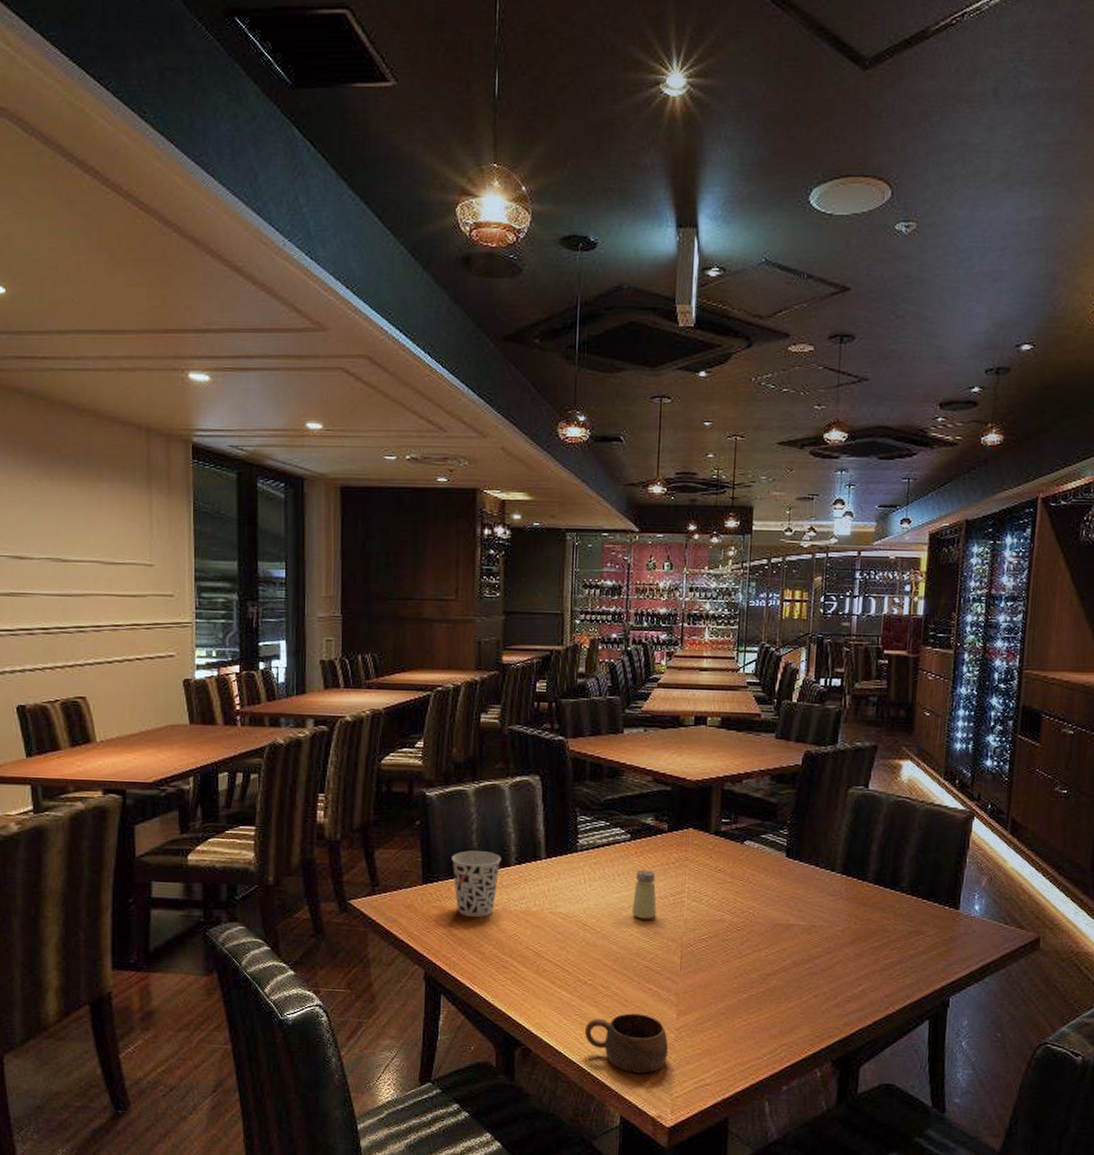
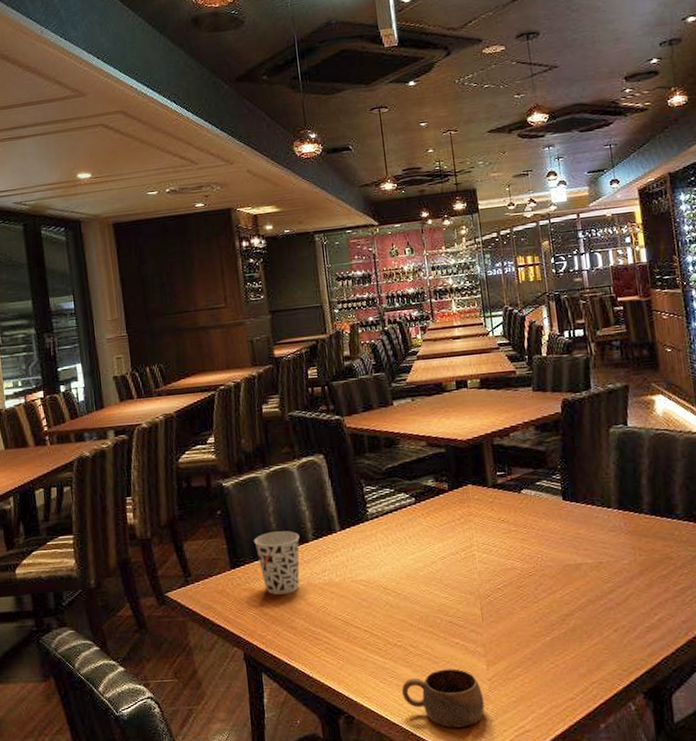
saltshaker: present [632,870,657,919] -> none [426,529,451,576]

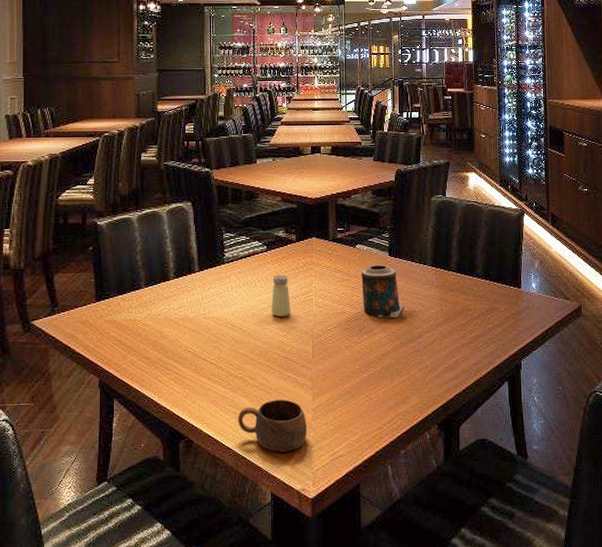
cup: present [254,531,300,596] -> none [120,269,162,328]
saltshaker: none [426,529,451,576] -> present [271,275,291,317]
candle: none [530,510,588,573] -> present [360,264,404,318]

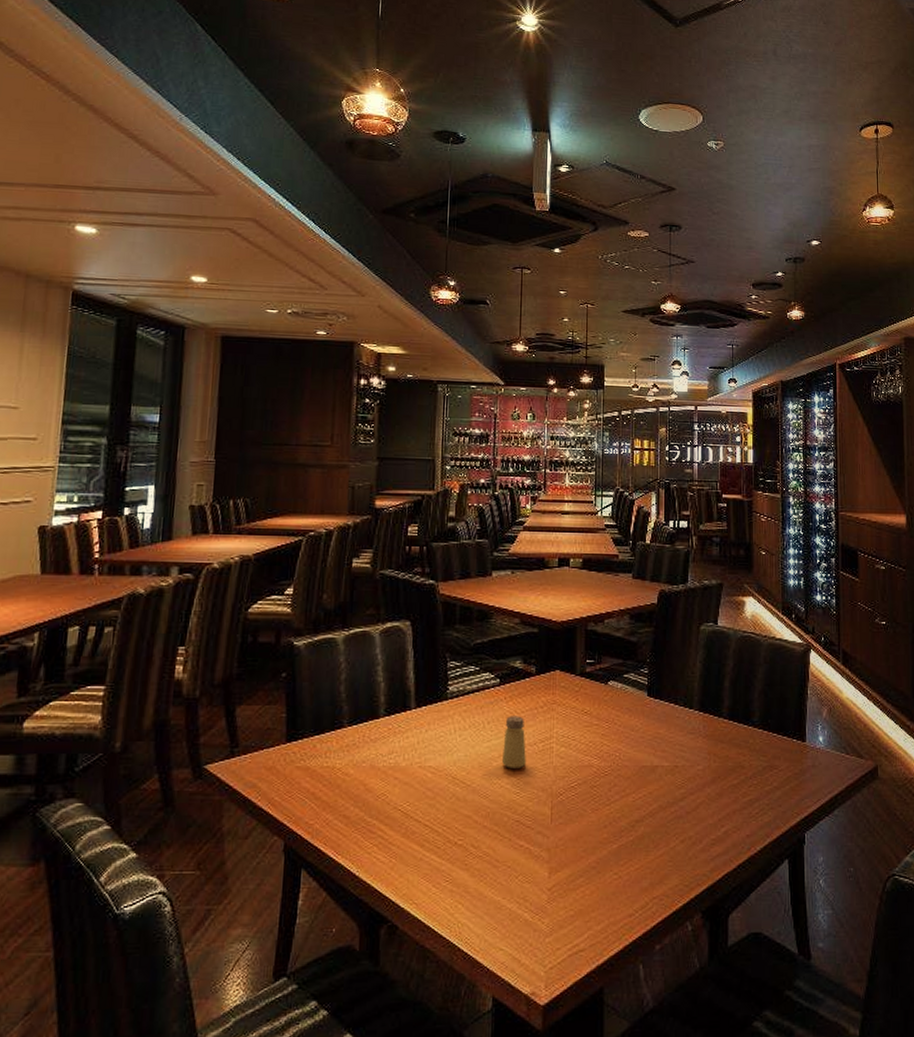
cup: present [237,399,308,453] -> none [454,875,541,944]
candle: present [360,264,404,318] -> none [612,706,664,774]

